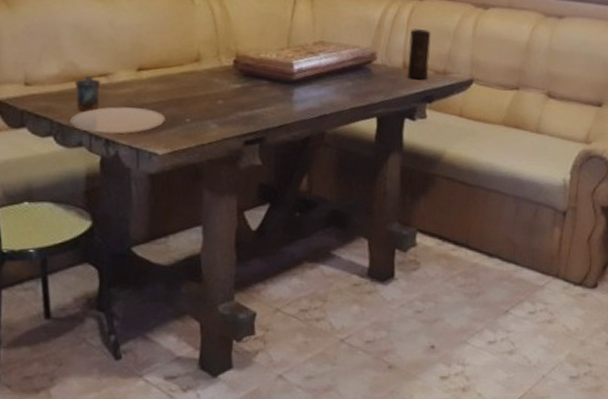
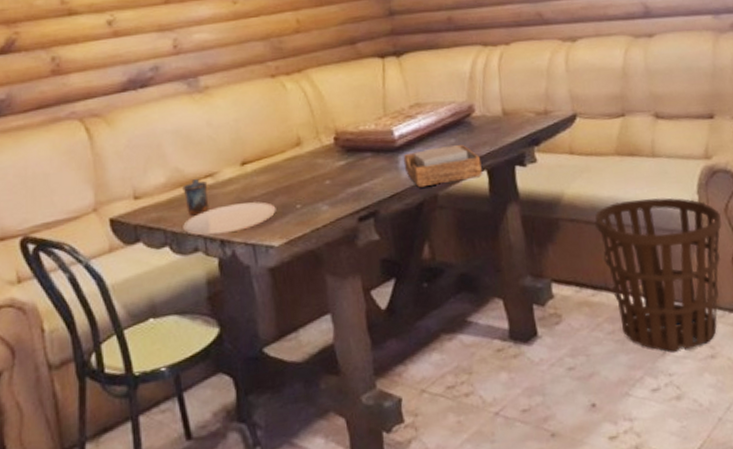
napkin holder: none [297,87,373,124] -> present [403,145,482,188]
candle: present [407,29,431,80] -> none [503,73,530,125]
basket: none [469,169,587,312] -> present [595,197,722,352]

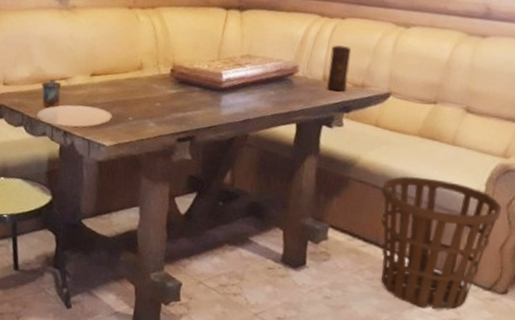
napkin holder: present [403,145,482,188] -> none [224,95,293,129]
candle: none [503,73,530,125] -> present [327,45,352,92]

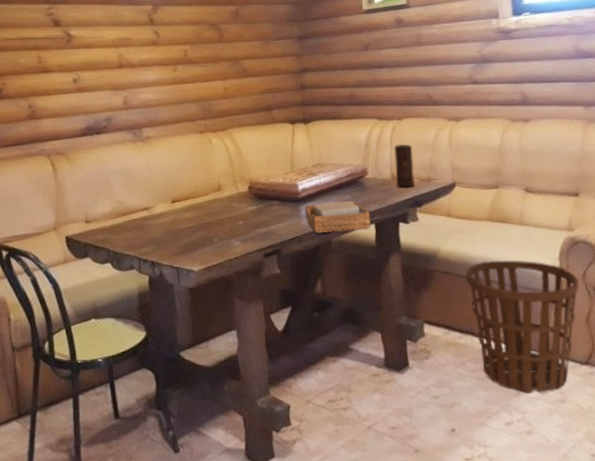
plate: present [37,105,112,127] -> none [122,234,198,257]
mug: present [40,78,62,108] -> none [123,210,144,240]
napkin holder: none [224,95,293,129] -> present [304,201,371,234]

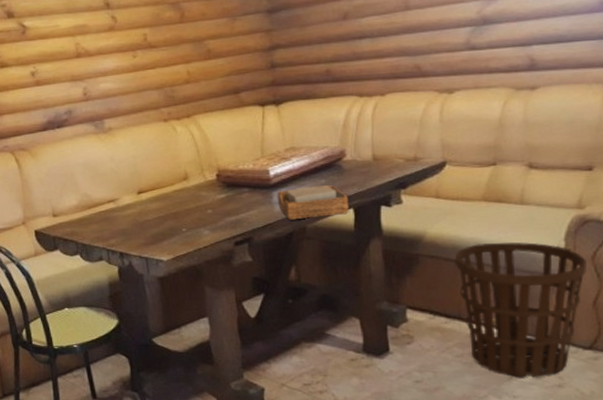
candle: present [394,145,414,188] -> none [376,122,399,169]

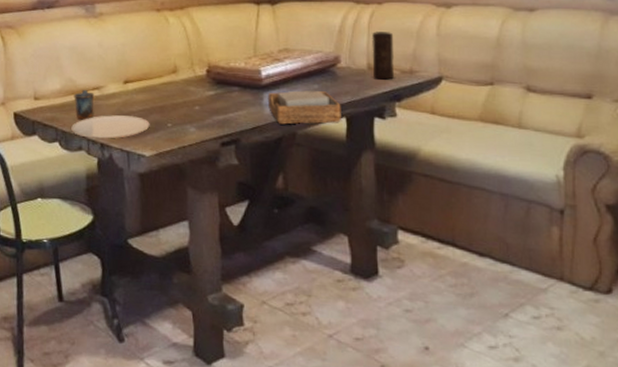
mug: none [89,202,111,232] -> present [73,89,95,120]
plate: none [91,224,166,248] -> present [71,115,150,139]
candle: none [376,122,399,169] -> present [372,31,394,80]
basket: present [455,242,587,378] -> none [449,166,586,316]

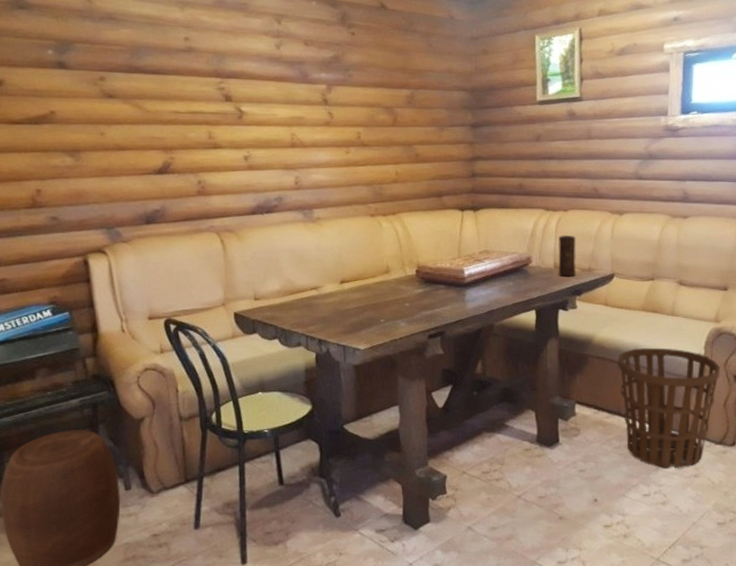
plate: present [71,115,150,139] -> none [290,313,364,335]
mug: present [73,89,95,120] -> none [292,289,313,318]
napkin holder: present [267,90,341,125] -> none [469,287,532,318]
basket: none [449,166,586,316] -> present [617,348,720,469]

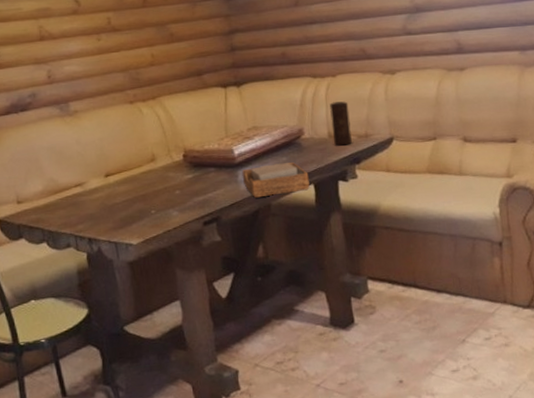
napkin holder: none [469,287,532,318] -> present [242,162,310,198]
basket: present [617,348,720,469] -> none [407,210,519,340]

